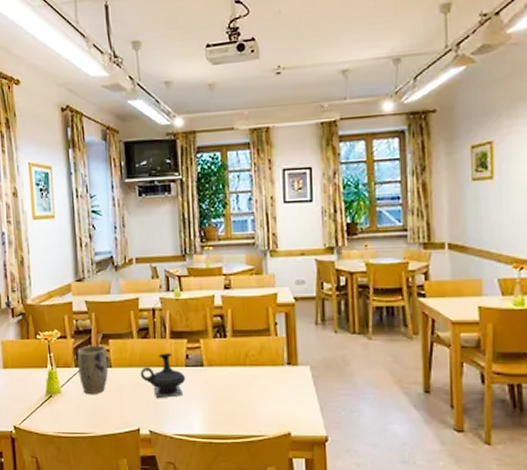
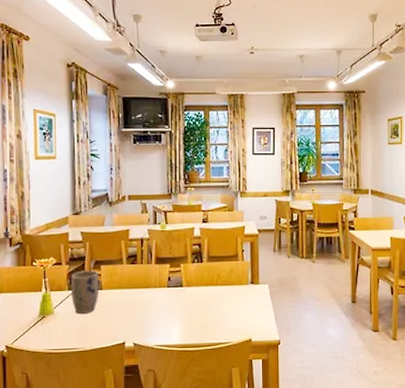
teapot: present [140,353,186,399] -> none [127,276,167,316]

